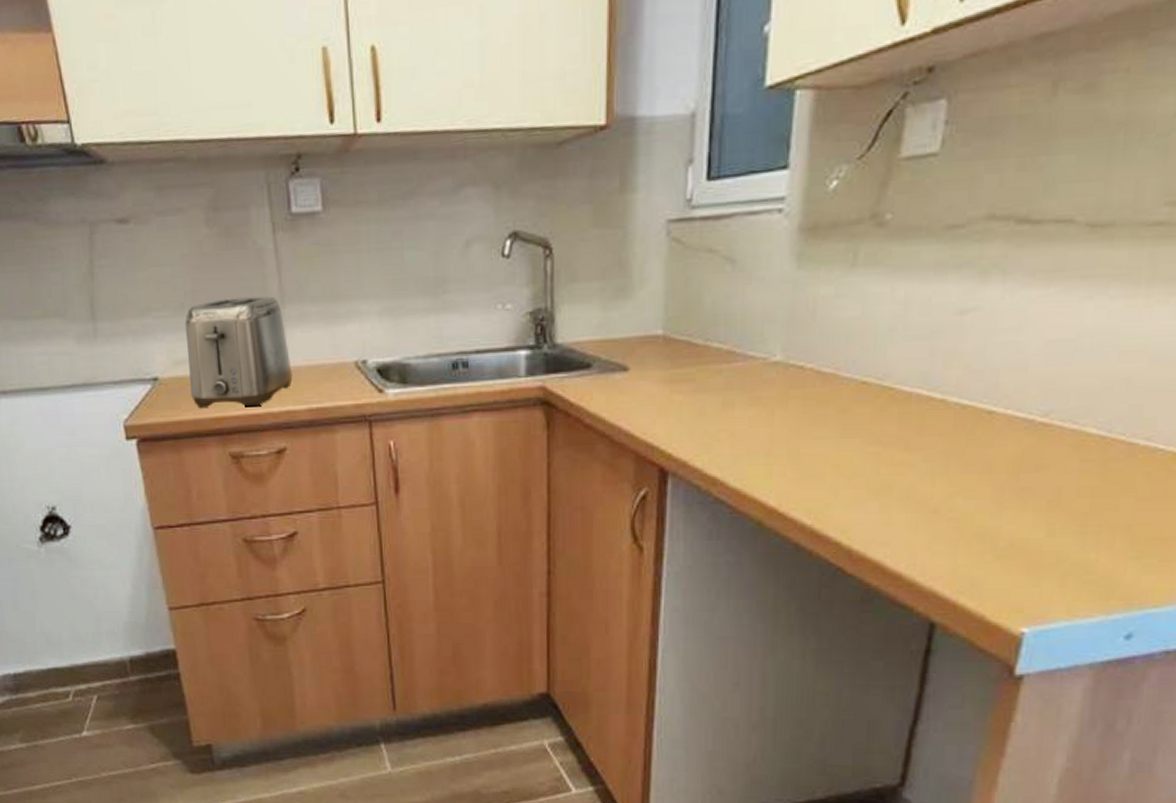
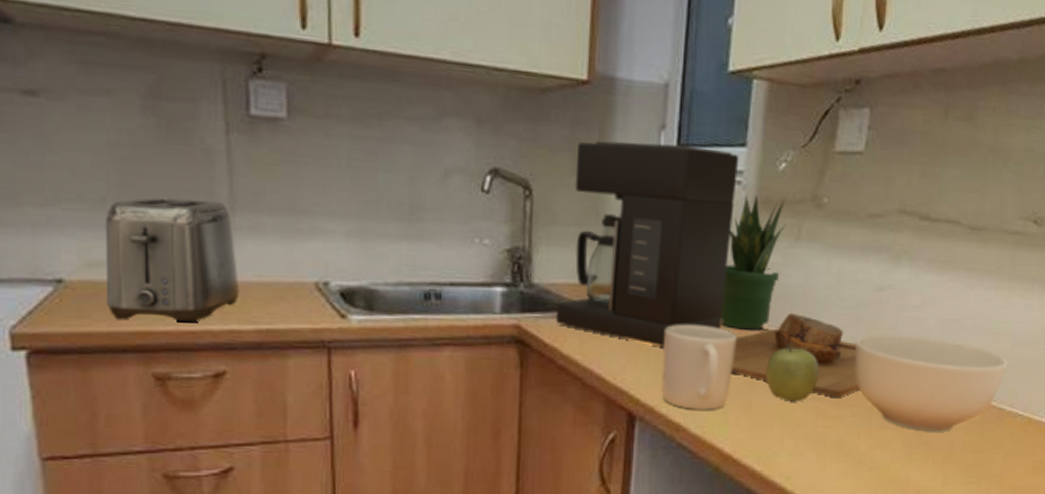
coffee maker: none [580,177,781,398] -> present [555,140,740,347]
mug: none [695,371,781,462] -> present [661,324,737,410]
planter: none [761,221,839,373] -> present [721,194,786,330]
cutting board: none [775,349,933,441] -> present [731,312,859,397]
fruit: none [816,385,882,448] -> present [766,345,819,402]
bowl: none [927,363,1144,474] -> present [854,334,1008,431]

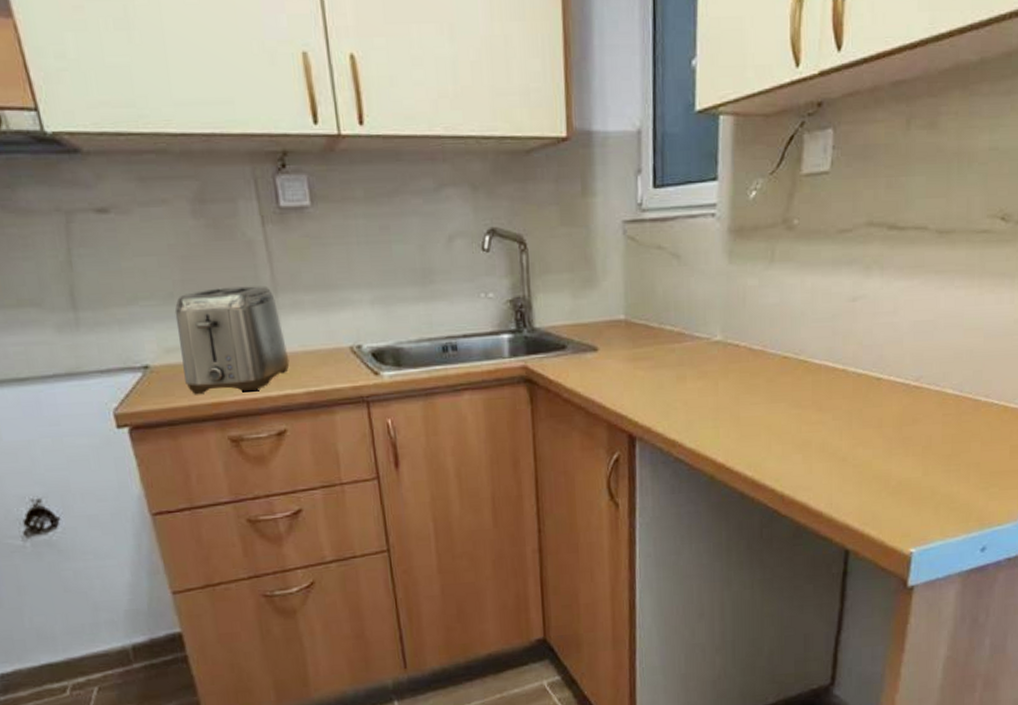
coffee maker: present [555,140,740,347] -> none [557,186,712,373]
mug: present [661,324,737,410] -> none [655,349,722,427]
planter: present [721,194,786,330] -> none [705,224,760,350]
cutting board: present [731,312,859,397] -> none [718,330,838,404]
fruit: present [766,345,819,402] -> none [751,360,800,412]
bowl: present [854,334,1008,431] -> none [832,340,982,427]

